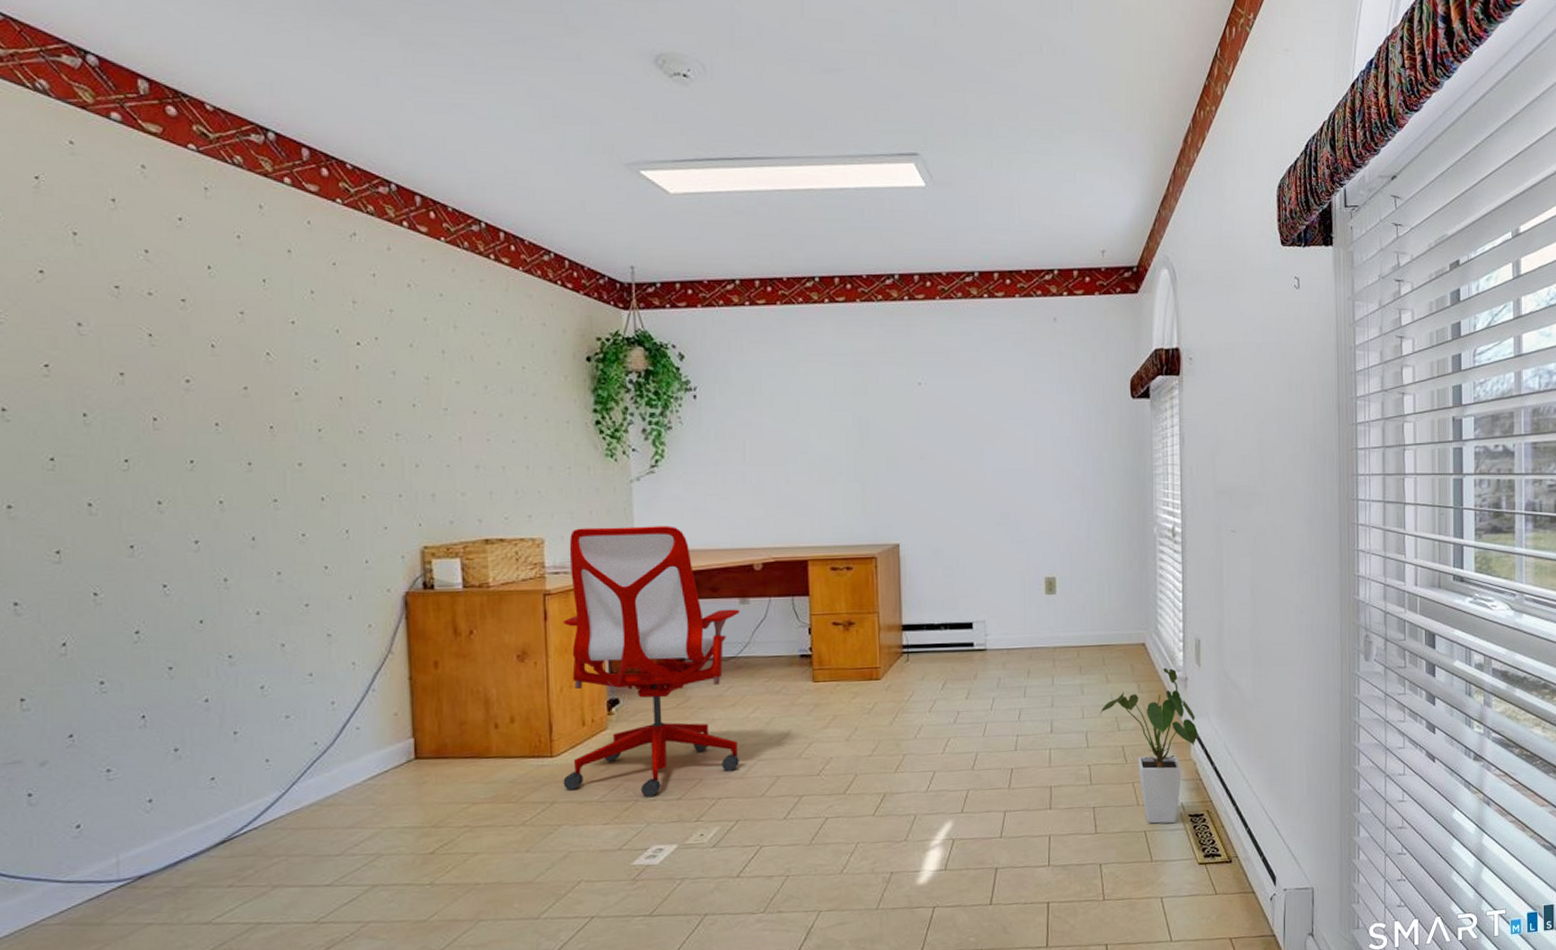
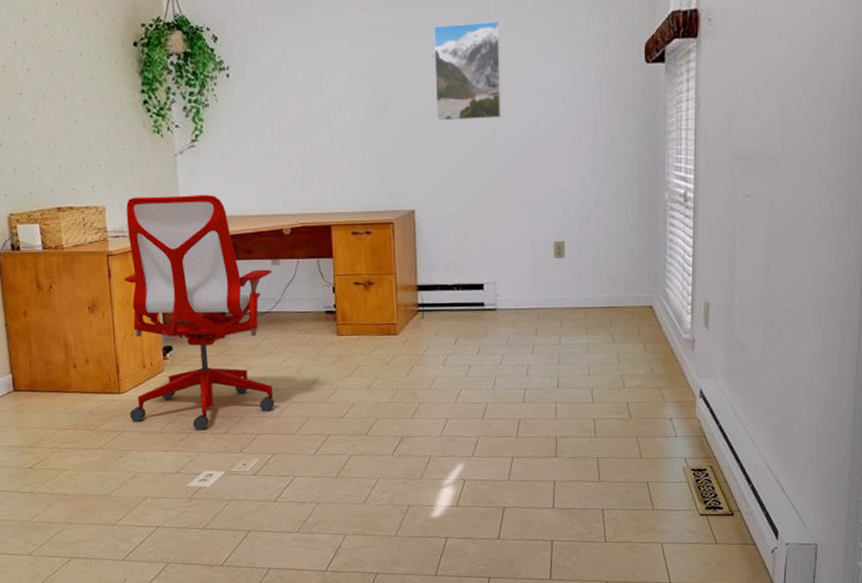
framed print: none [920,351,990,451] -> present [434,21,502,122]
house plant: present [1099,667,1198,824] -> none [605,329,703,477]

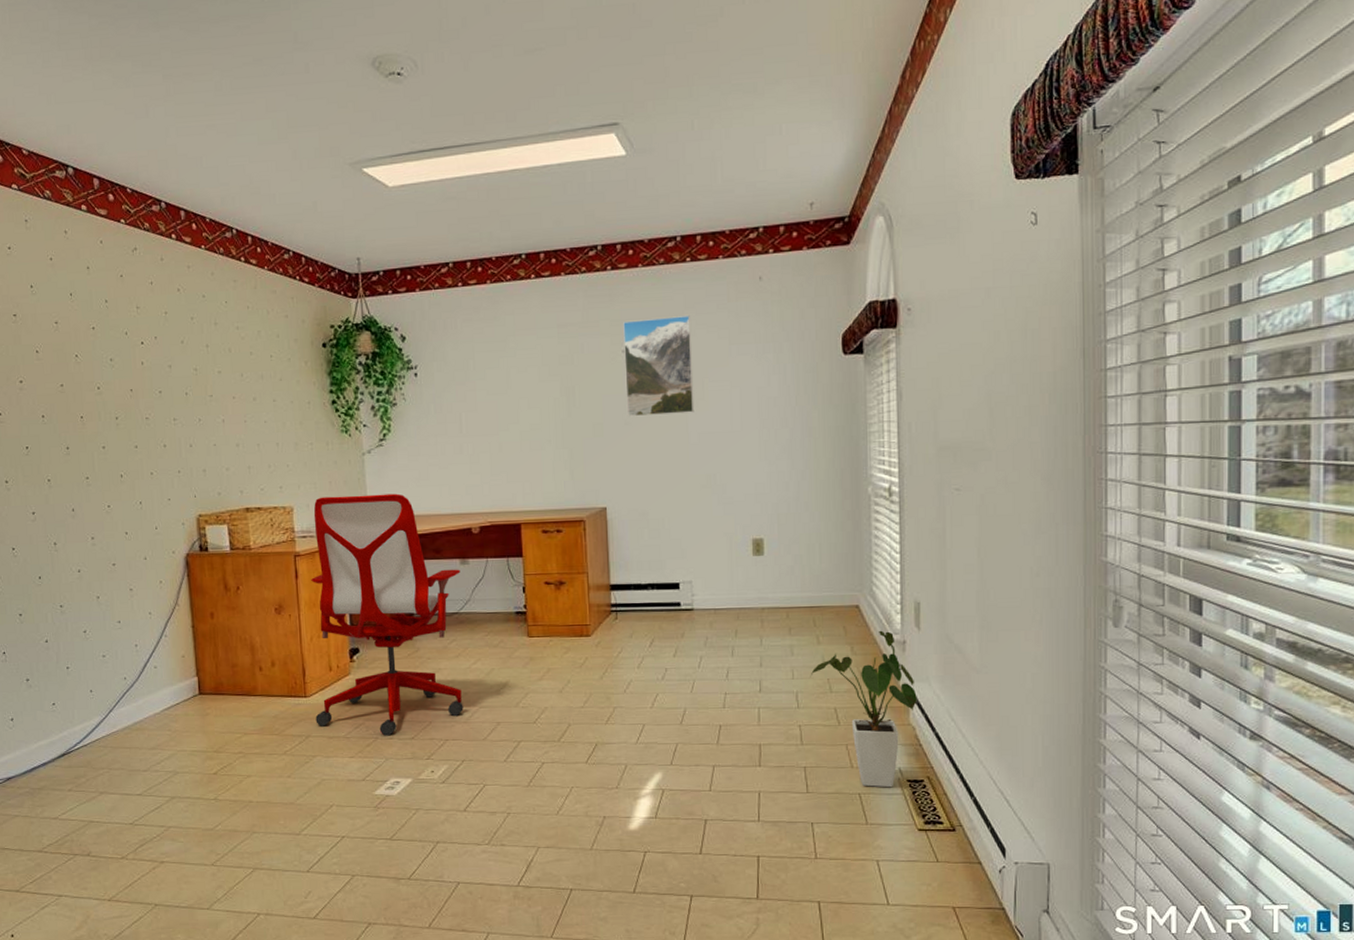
house plant: none [605,329,703,477] -> present [810,630,917,788]

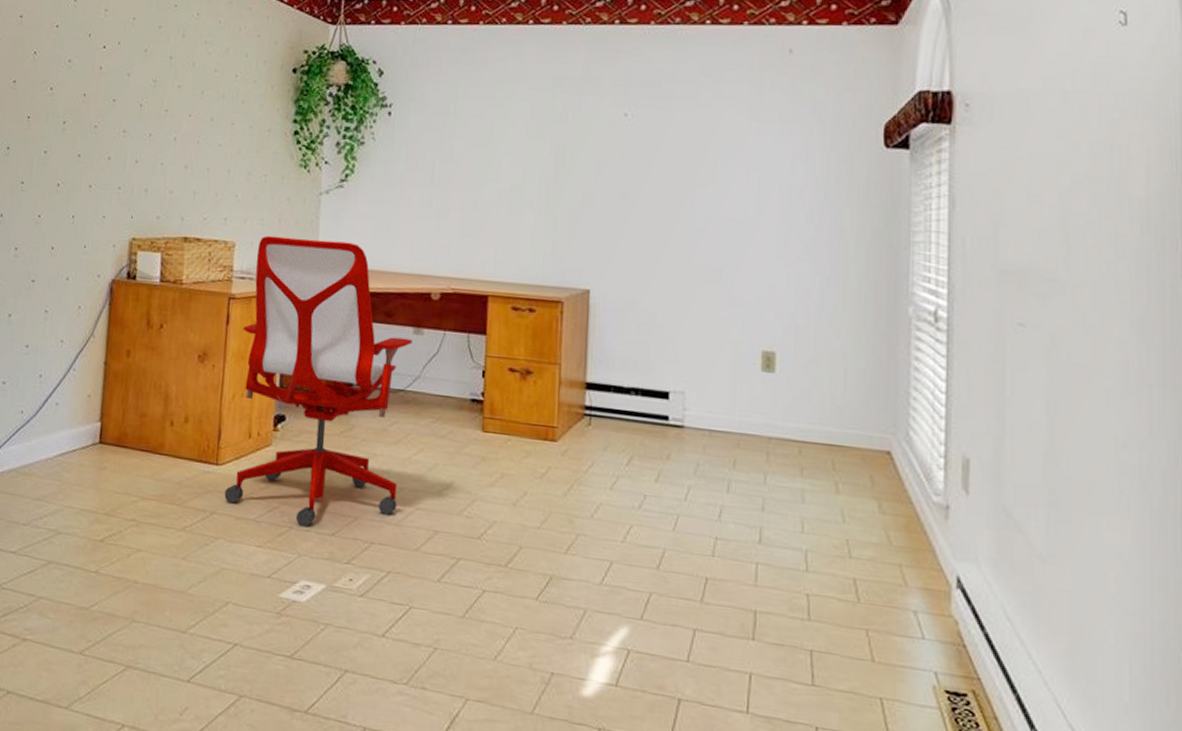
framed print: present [623,316,695,417] -> none [623,81,705,193]
house plant: present [810,630,917,788] -> none [824,487,962,698]

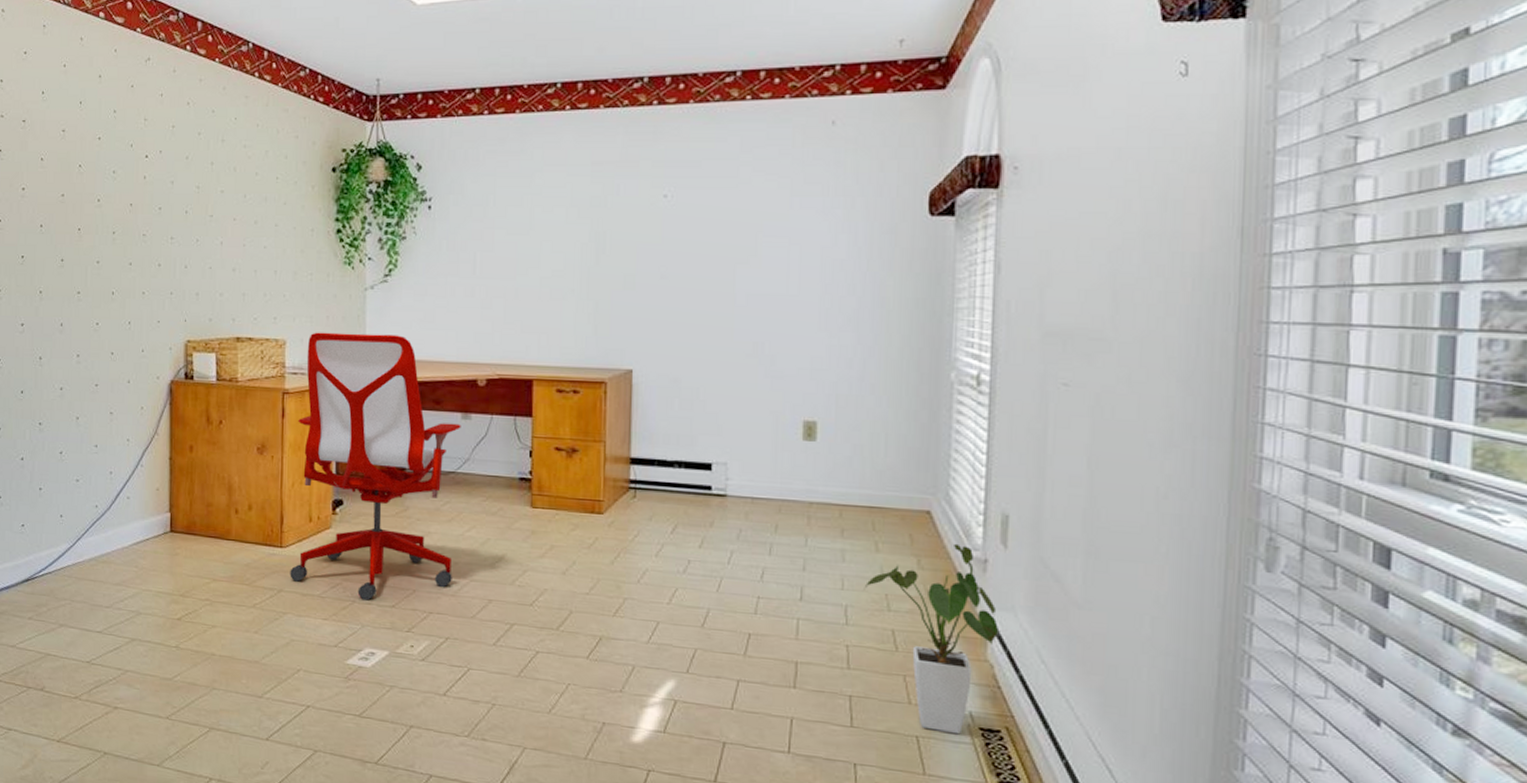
house plant: none [824,487,962,698] -> present [864,543,998,735]

